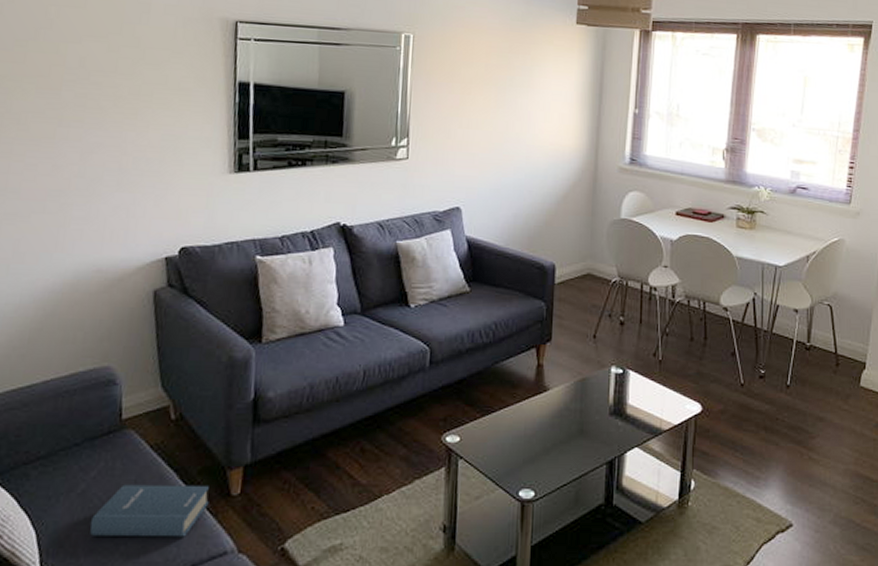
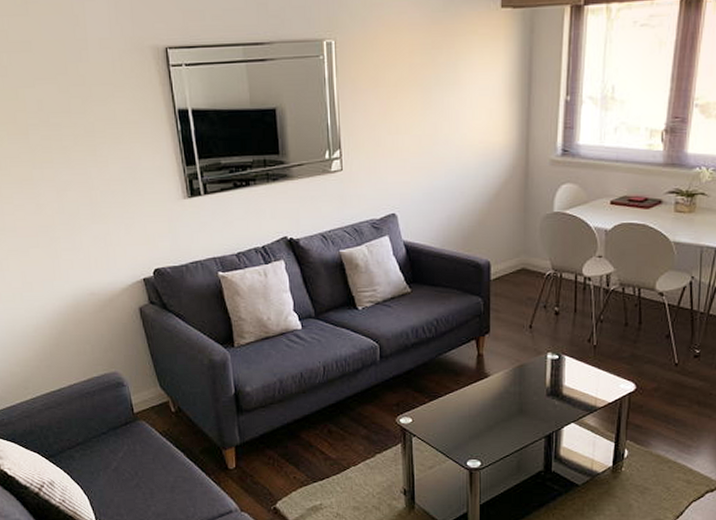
hardback book: present [90,484,209,538] -> none [125,461,212,501]

